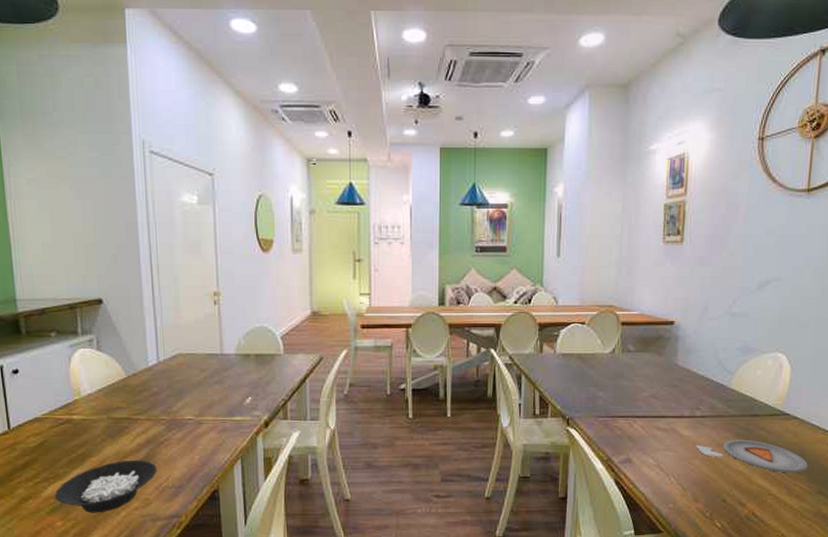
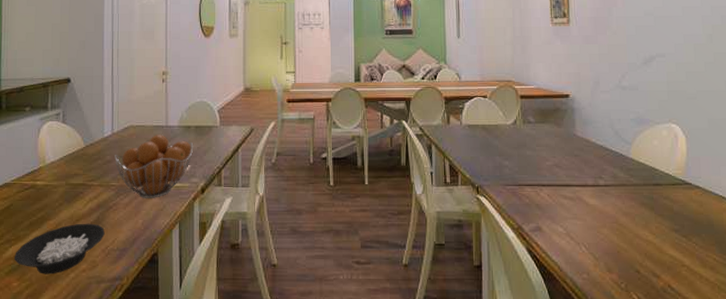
fruit basket: none [162,364,254,433] -> present [115,134,194,198]
dinner plate: present [695,439,809,473] -> none [602,208,718,244]

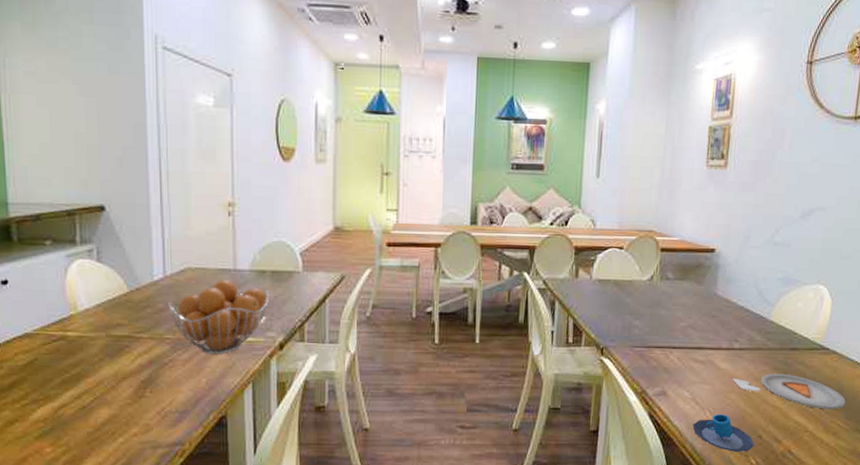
cereal bowl: present [14,223,105,275] -> none [44,381,159,439]
mug: none [570,249,633,287] -> present [692,414,754,452]
dinner plate: none [602,208,718,244] -> present [732,373,846,410]

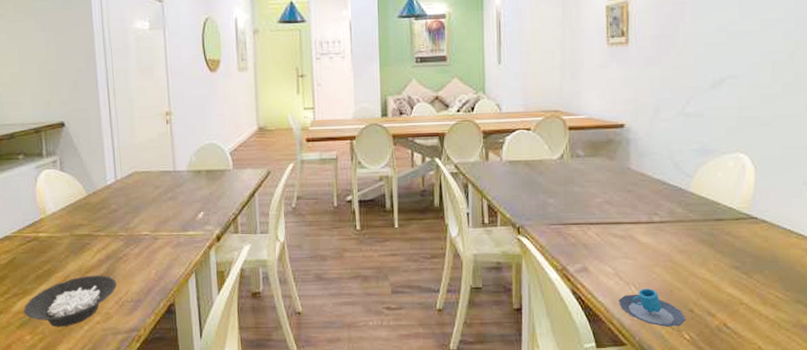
cereal bowl: none [44,381,159,439] -> present [23,275,117,327]
fruit basket: present [168,279,270,354] -> none [120,180,206,248]
dinner plate: present [732,373,846,410] -> none [656,245,783,281]

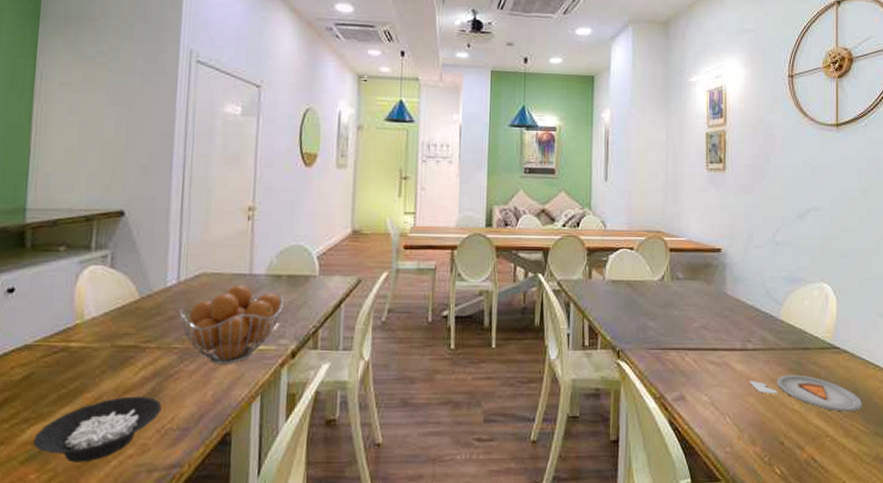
fruit basket: none [120,180,206,248] -> present [179,285,285,364]
mug: present [618,289,686,327] -> none [714,419,777,461]
dinner plate: none [656,245,783,281] -> present [749,374,863,412]

